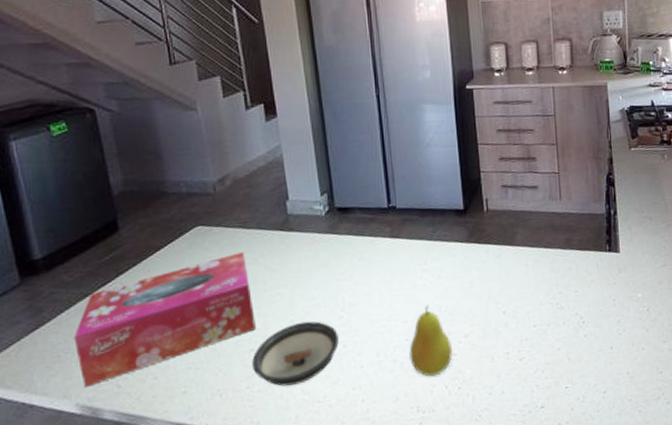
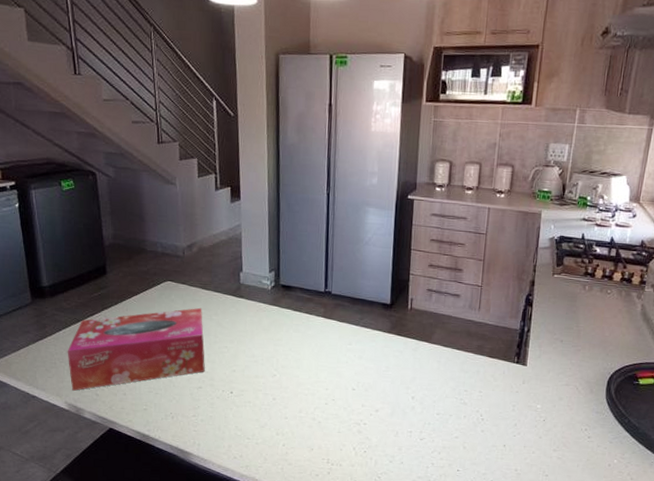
saucer: present [252,321,339,387] -> none [199,373,270,422]
fruit: present [409,305,452,377] -> none [326,379,363,438]

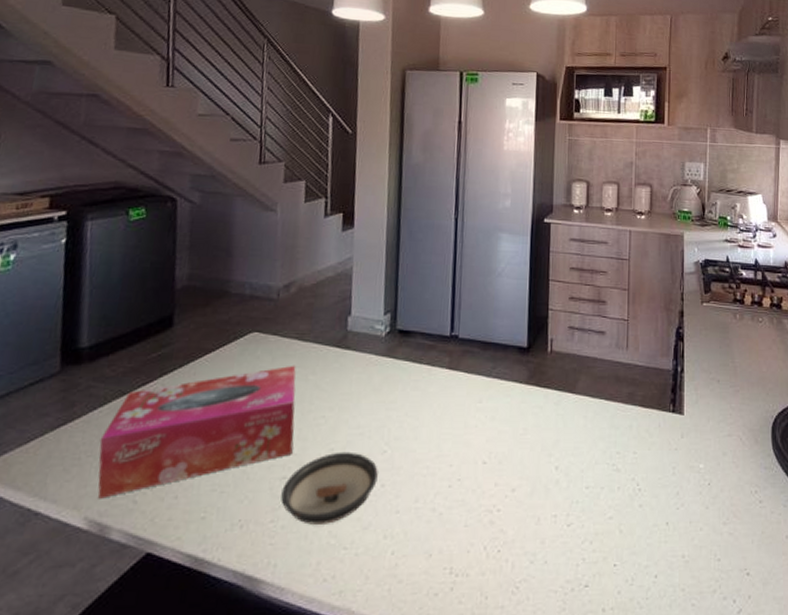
saucer: none [199,373,270,422] -> present [281,451,378,525]

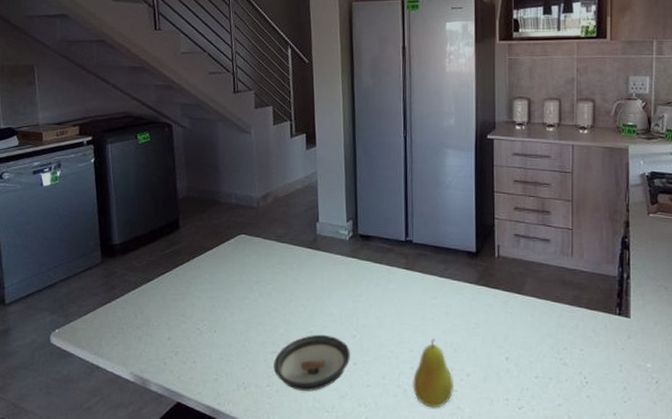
tissue box: present [97,365,296,499] -> none [135,262,280,360]
fruit: none [450,449,497,534] -> present [413,338,453,408]

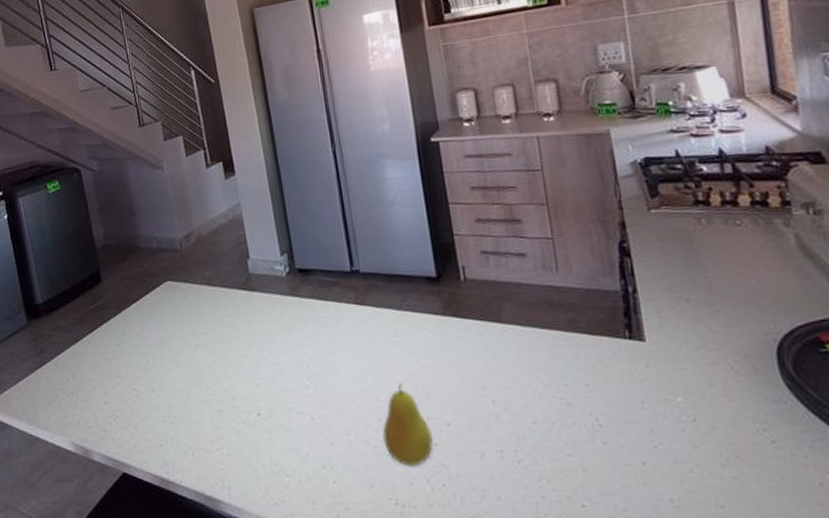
saucer: present [274,334,350,391] -> none [221,387,306,453]

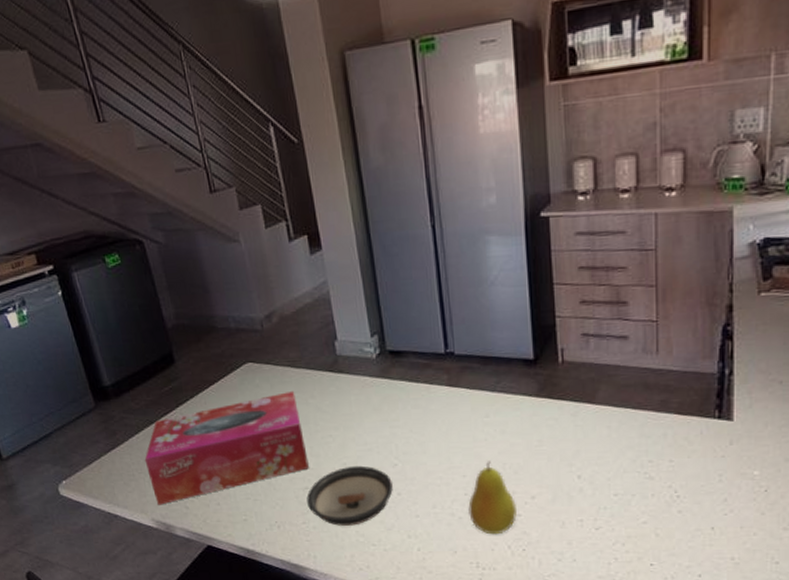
tissue box: none [68,308,223,427] -> present [144,390,309,505]
saucer: none [221,387,306,453] -> present [306,465,393,526]

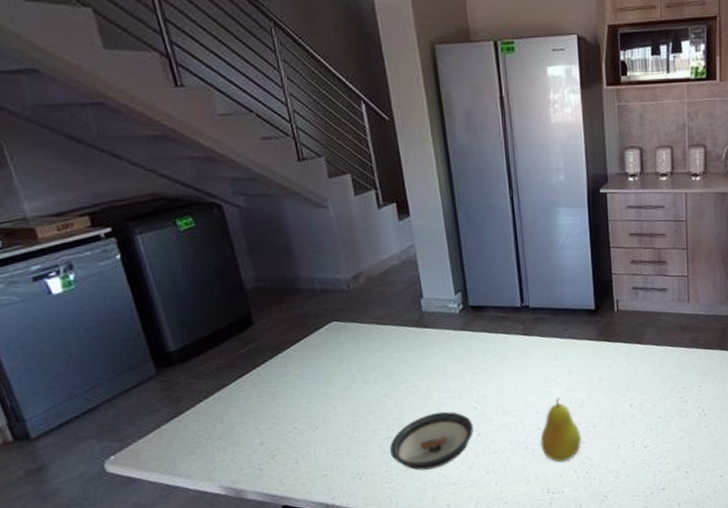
tissue box: present [144,390,309,505] -> none [213,346,393,471]

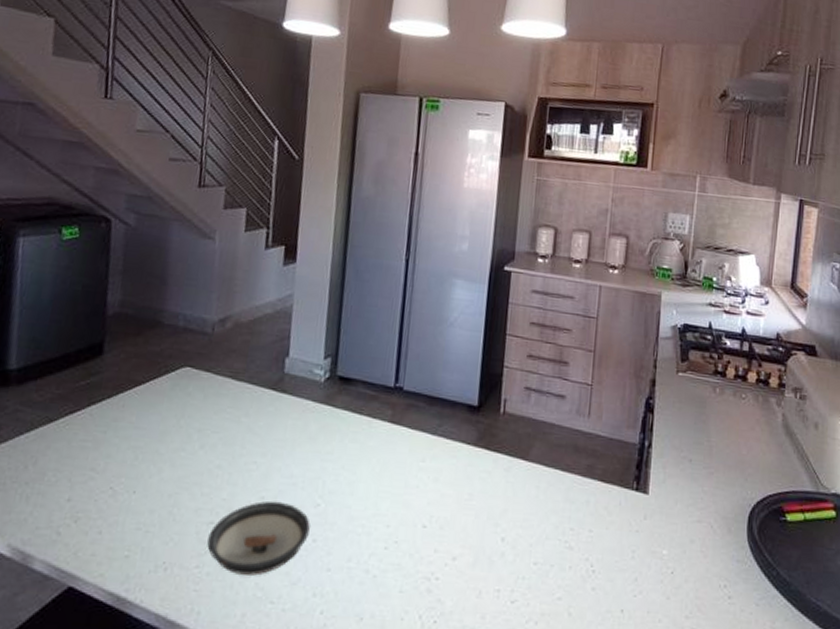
fruit: present [540,398,581,463] -> none [384,511,436,601]

